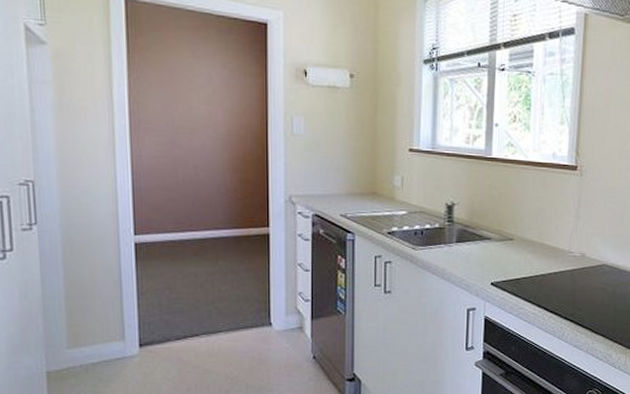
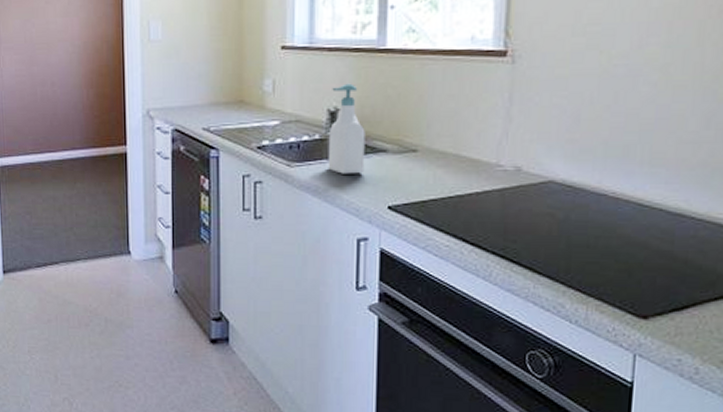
soap bottle: none [445,183,475,257] -> present [328,83,365,174]

